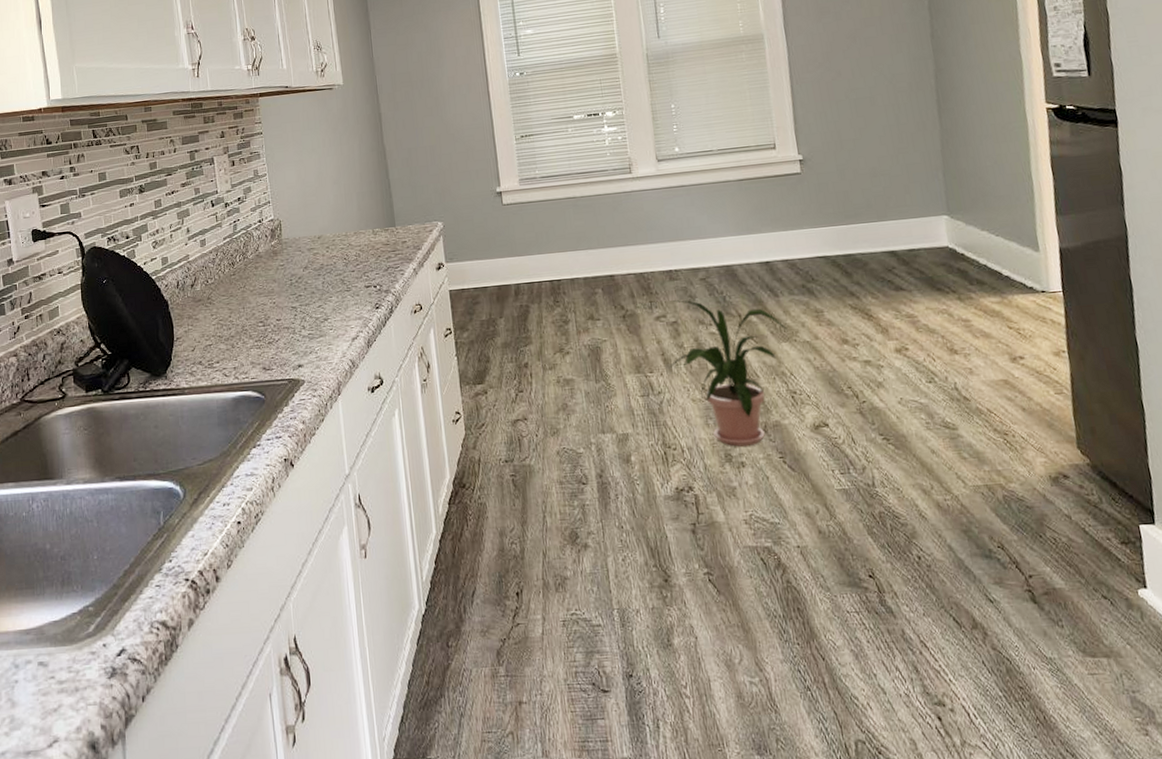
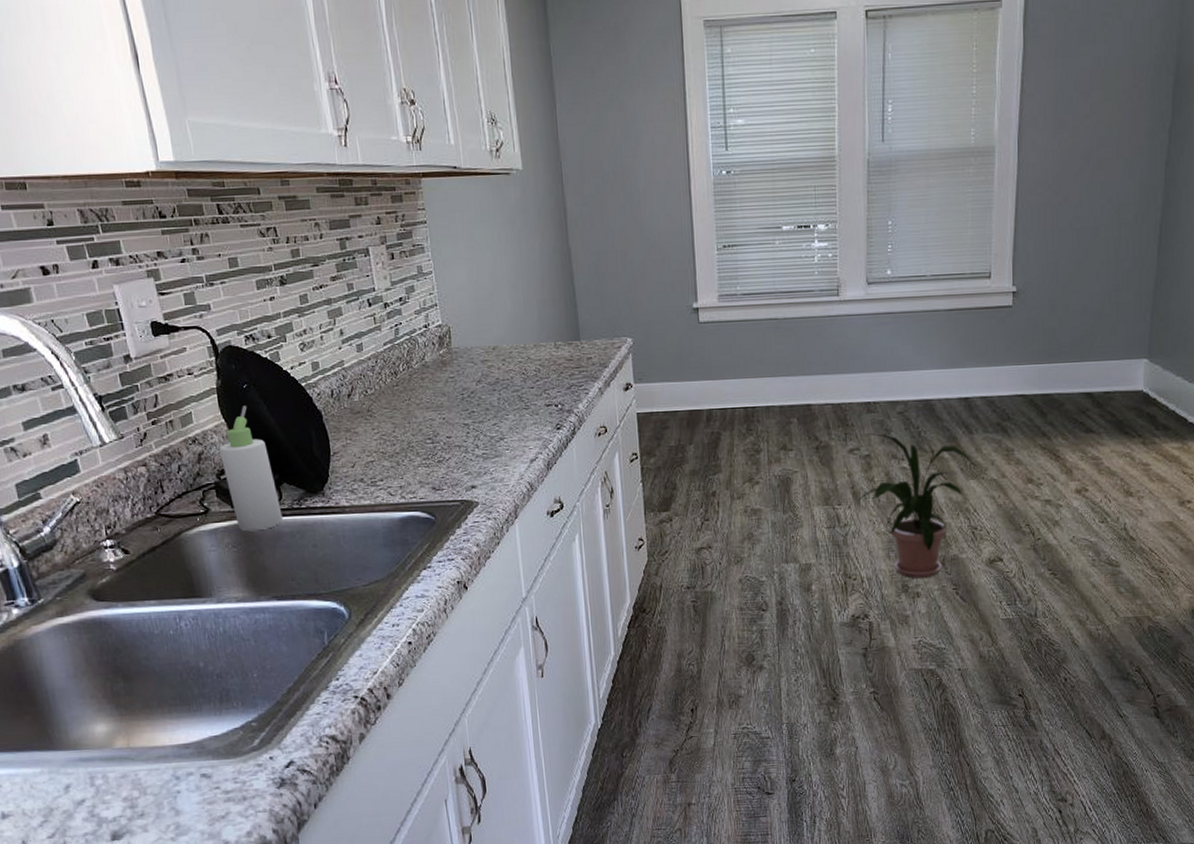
bottle: none [78,298,129,415] -> present [218,405,283,532]

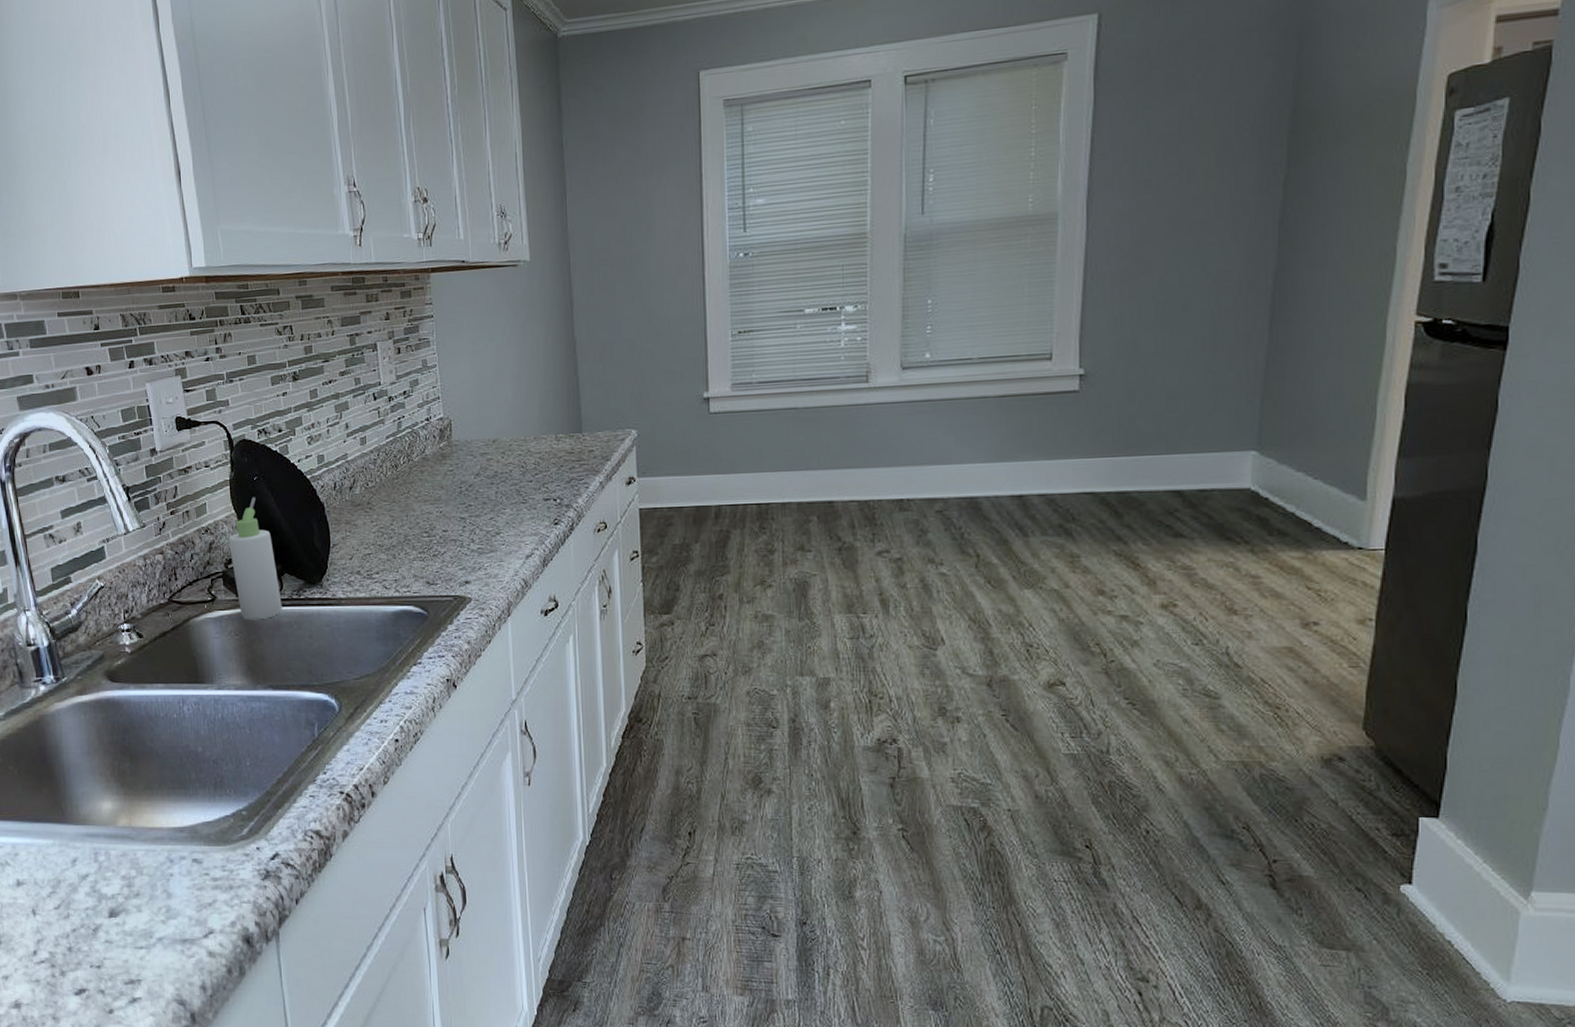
house plant: present [858,433,976,578] -> none [887,534,1032,700]

